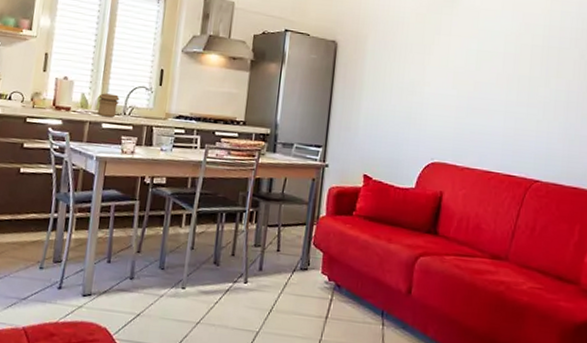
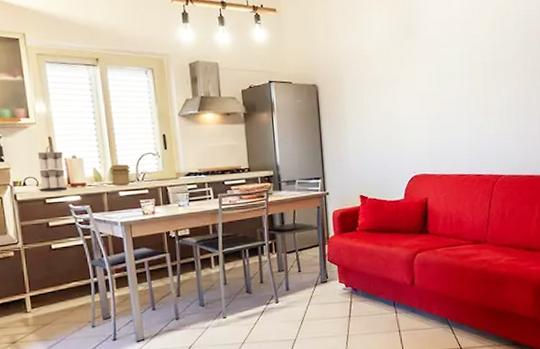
spice rack: none [23,62,55,113] -> present [37,146,68,193]

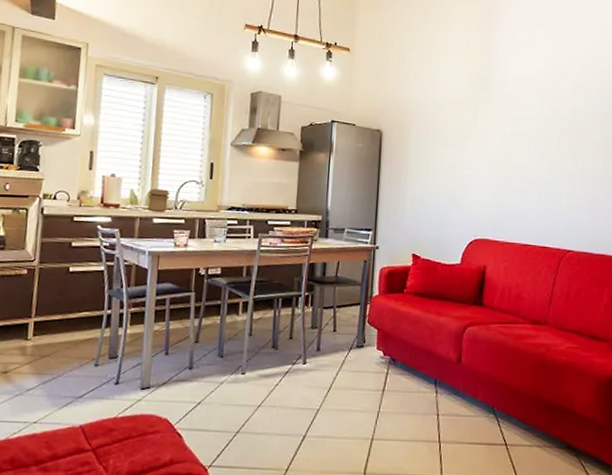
spice rack: present [37,146,68,193] -> none [69,160,102,211]

